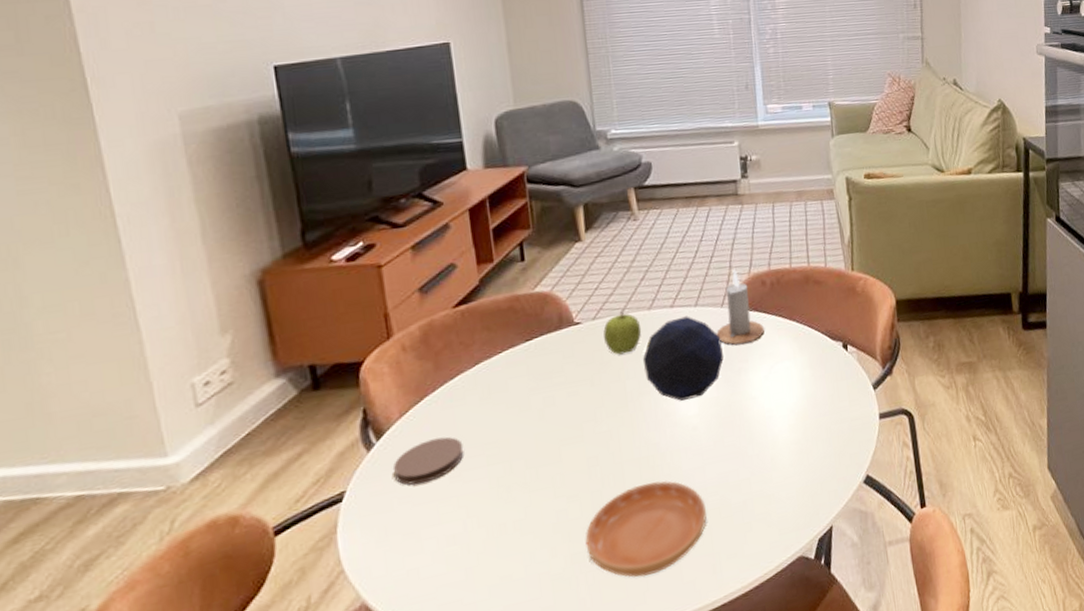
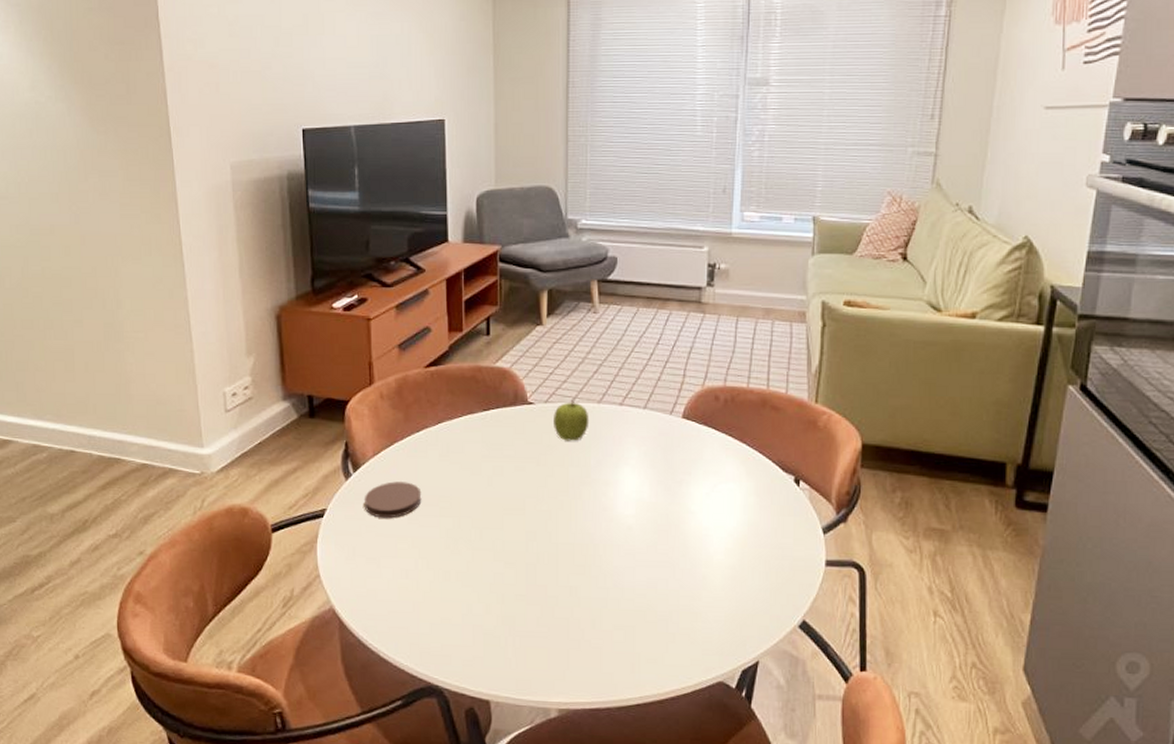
saucer: present [585,481,707,578] -> none [516,568,632,655]
decorative orb: present [642,316,725,401] -> none [587,416,668,499]
candle: present [716,269,764,345] -> none [662,379,711,456]

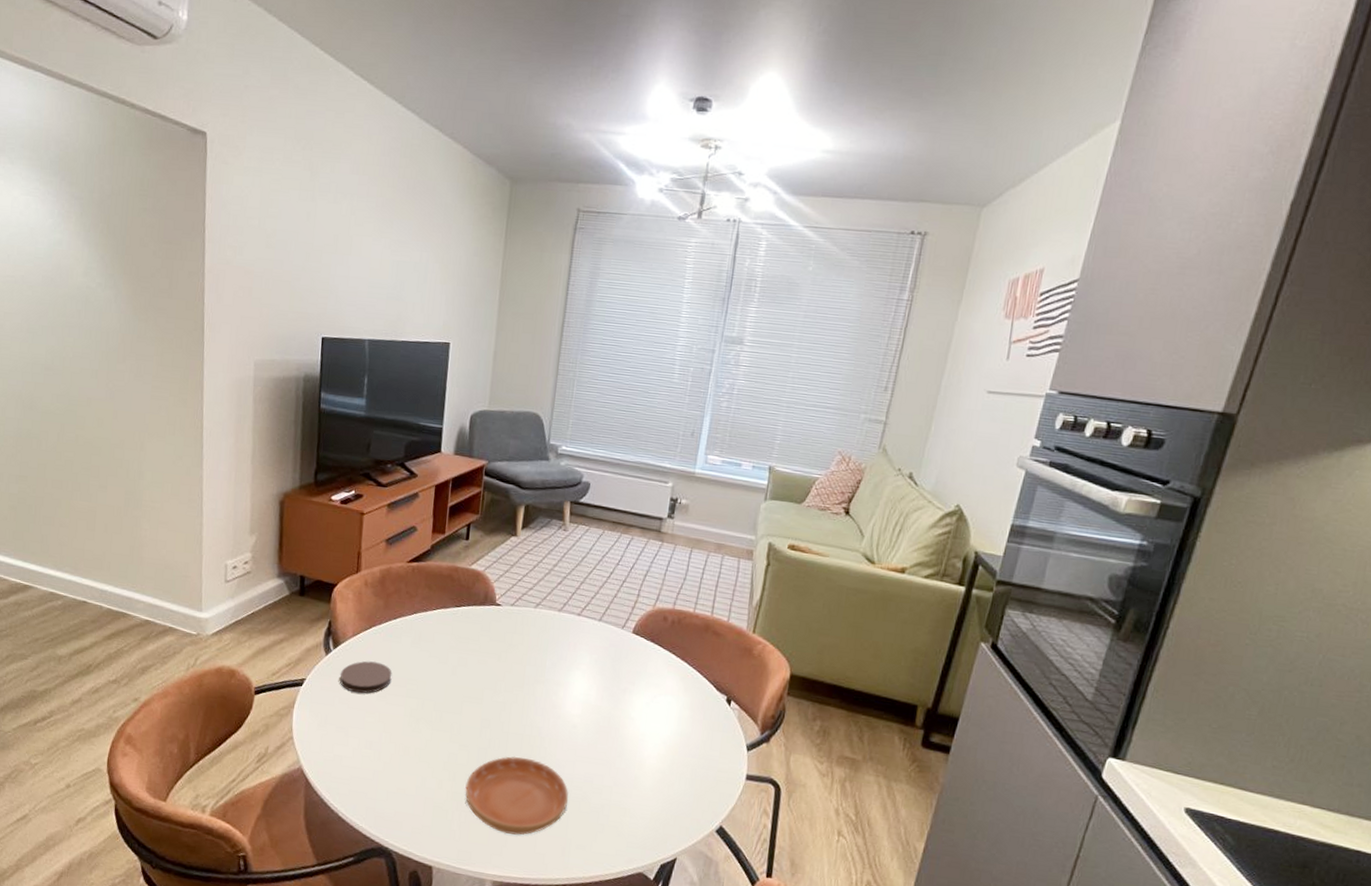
saucer: none [516,568,632,655] -> present [465,756,569,835]
fruit: present [554,400,590,441] -> none [516,606,550,643]

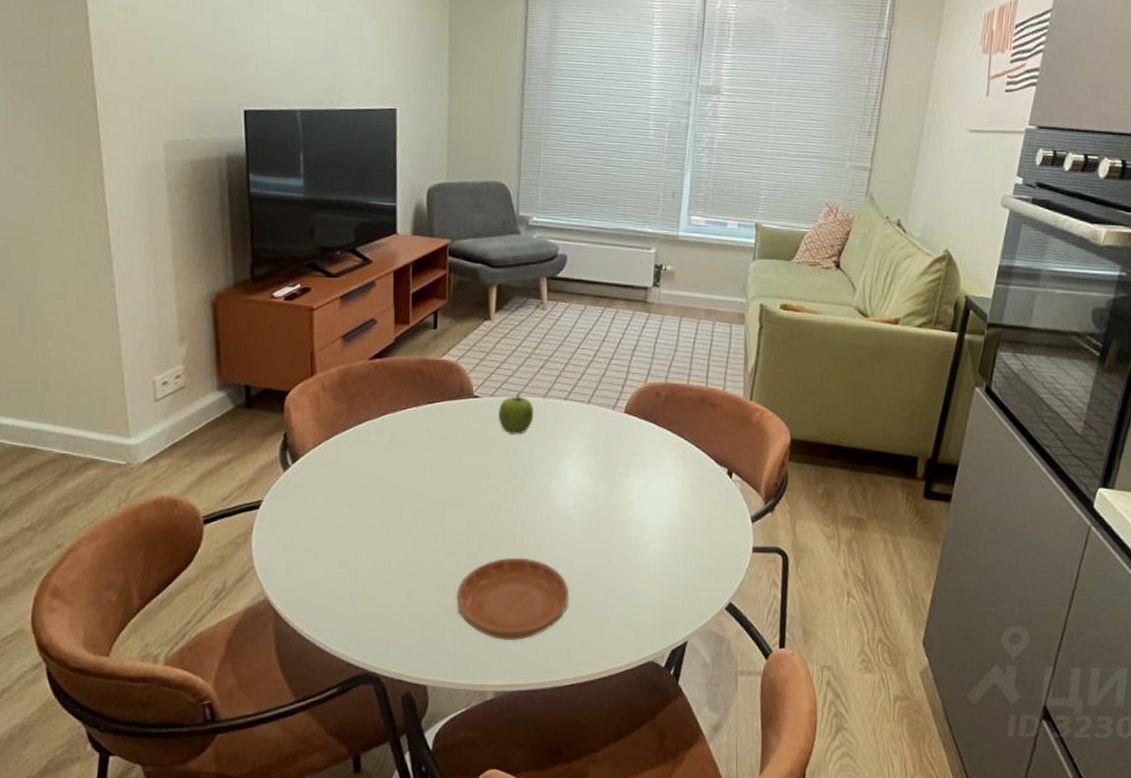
coaster: present [340,661,392,694] -> none [302,473,363,510]
fruit: none [516,606,550,643] -> present [499,394,534,434]

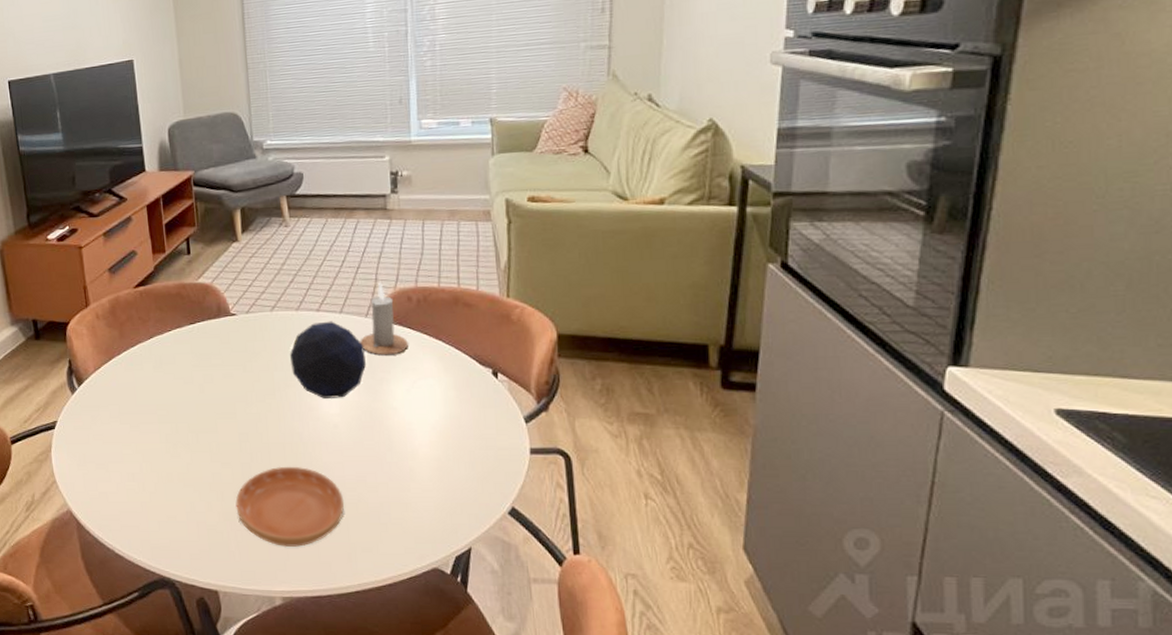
fruit: present [499,394,534,434] -> none [255,309,290,348]
decorative orb: none [531,411,609,490] -> present [289,321,367,399]
candle: none [604,375,651,450] -> present [360,282,408,356]

